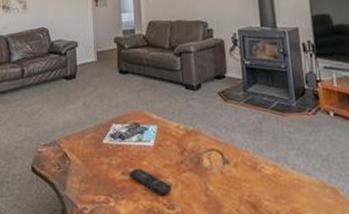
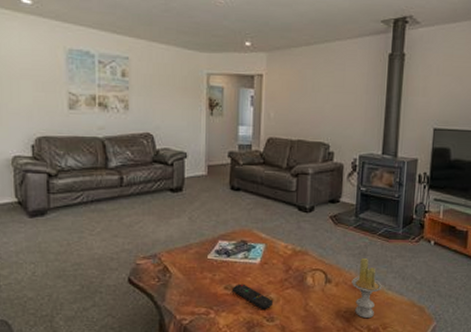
candle: none [251,134,285,204] -> present [351,257,382,319]

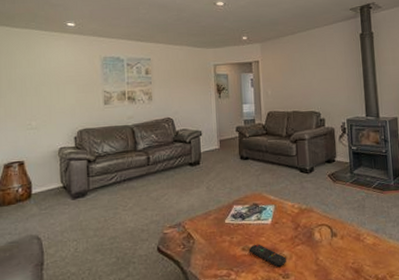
candle: present [351,257,382,319] -> none [355,210,383,268]

